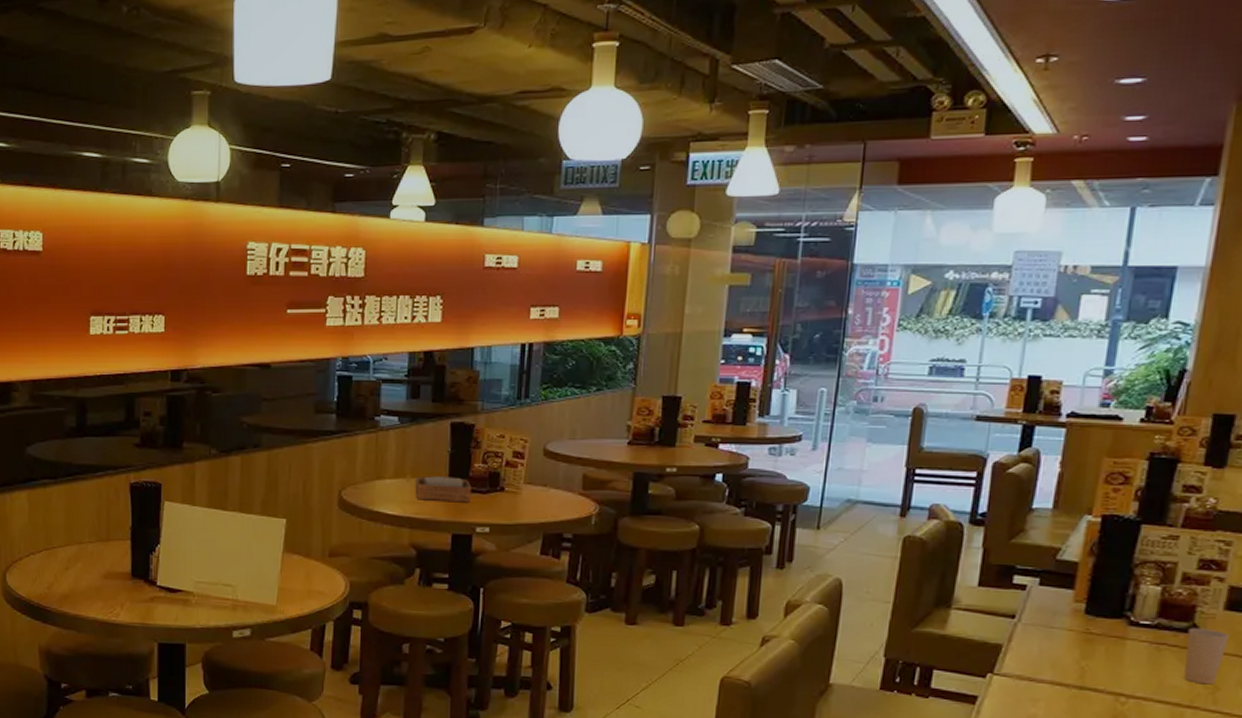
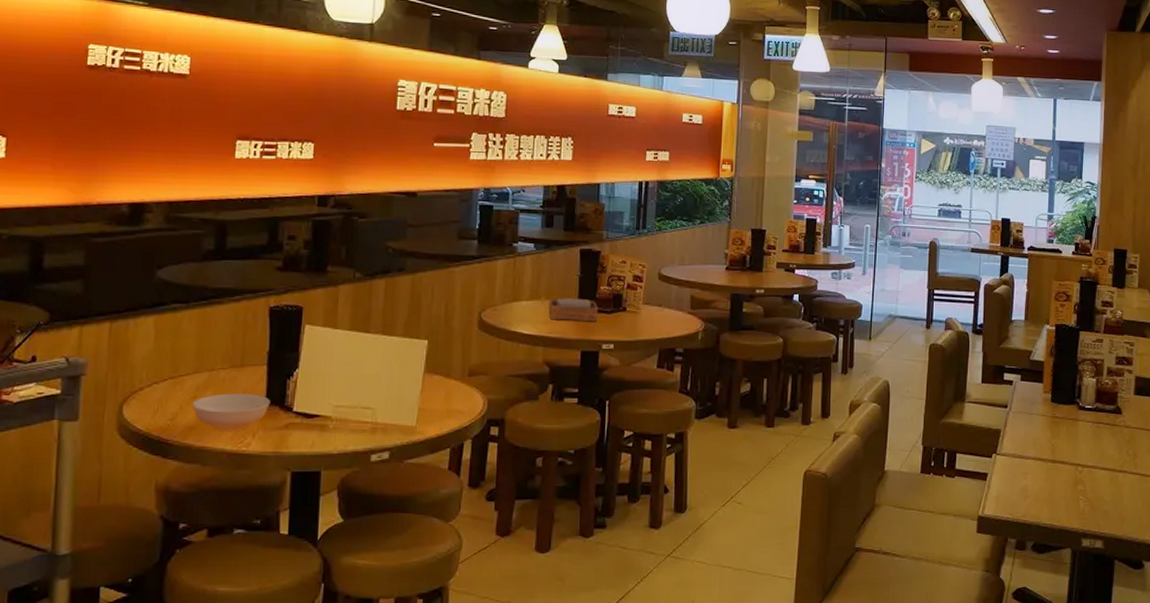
bowl: none [65,566,135,602] -> present [192,393,270,431]
cup: present [1184,627,1229,685] -> none [1114,409,1139,453]

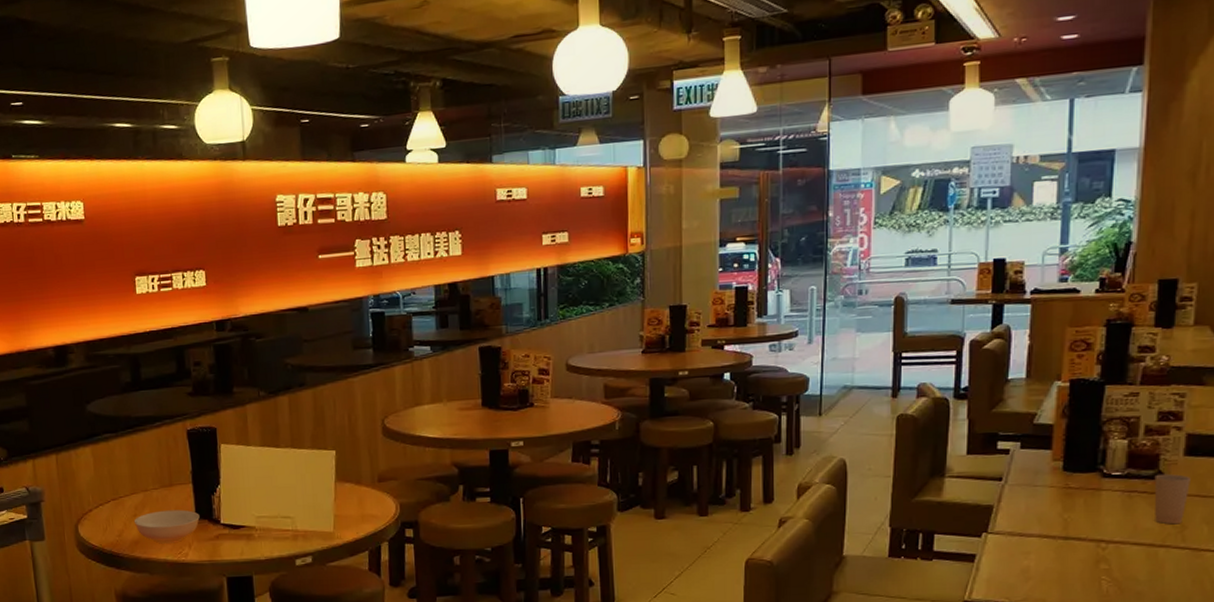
napkin holder: present [548,298,598,322] -> none [451,397,504,422]
cup: none [1114,409,1139,453] -> present [1154,473,1191,525]

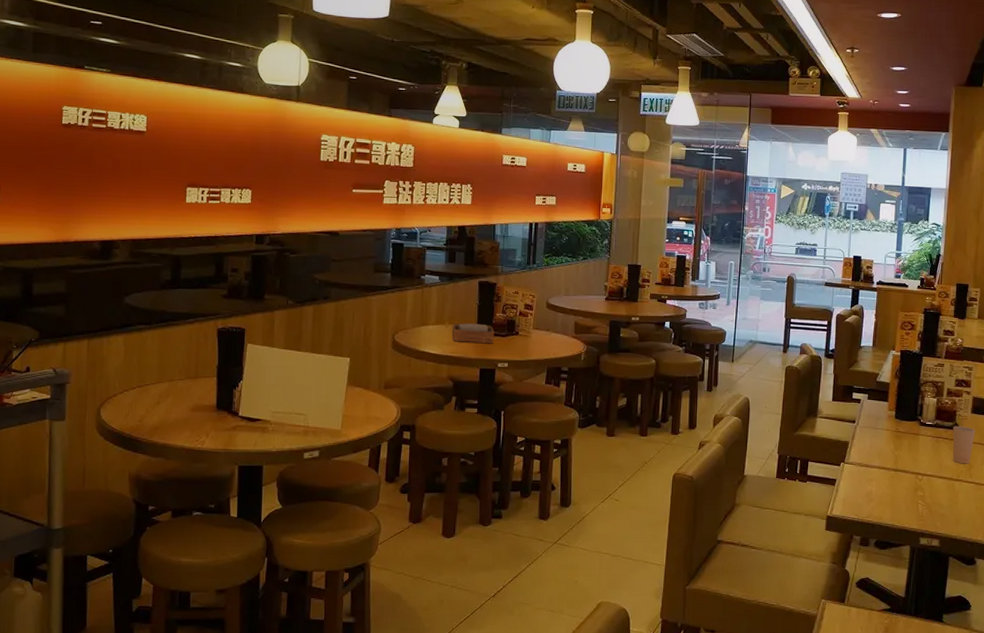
bowl: present [133,509,200,544] -> none [156,400,220,431]
napkin holder: none [451,397,504,422] -> present [452,323,494,344]

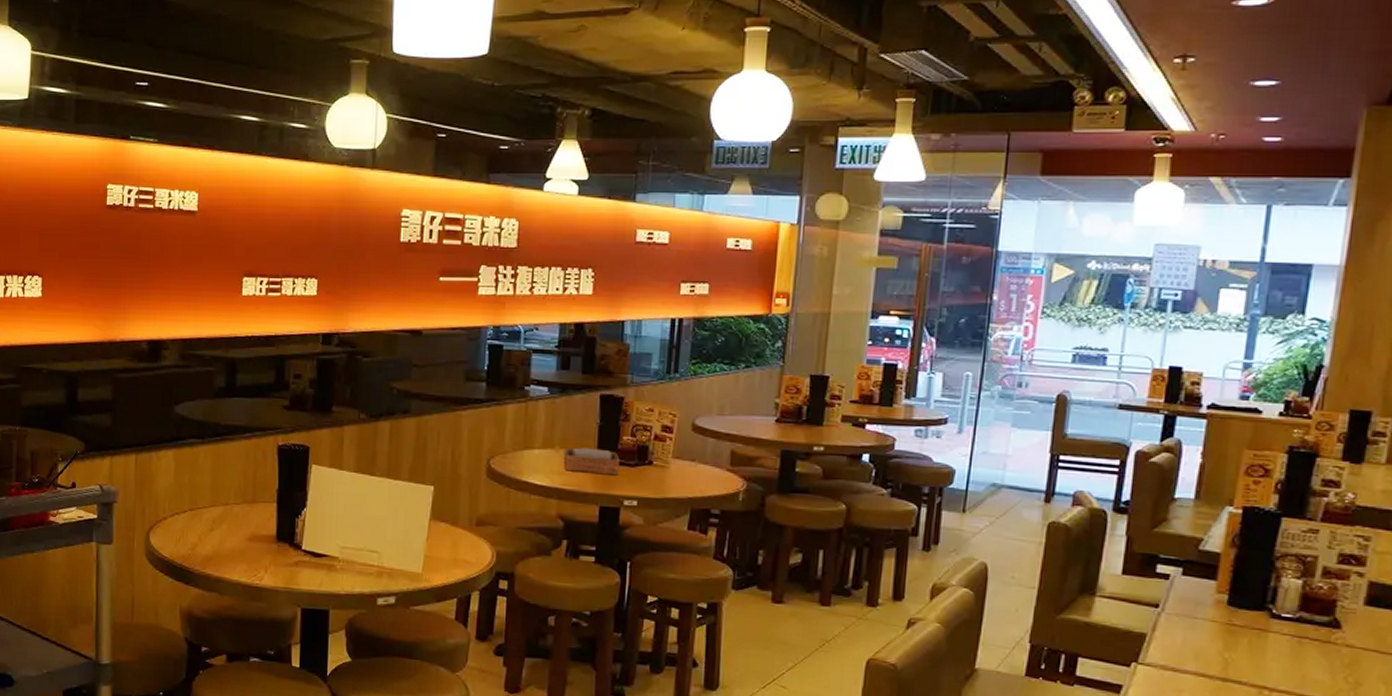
cup: present [952,425,975,464] -> none [1326,622,1370,680]

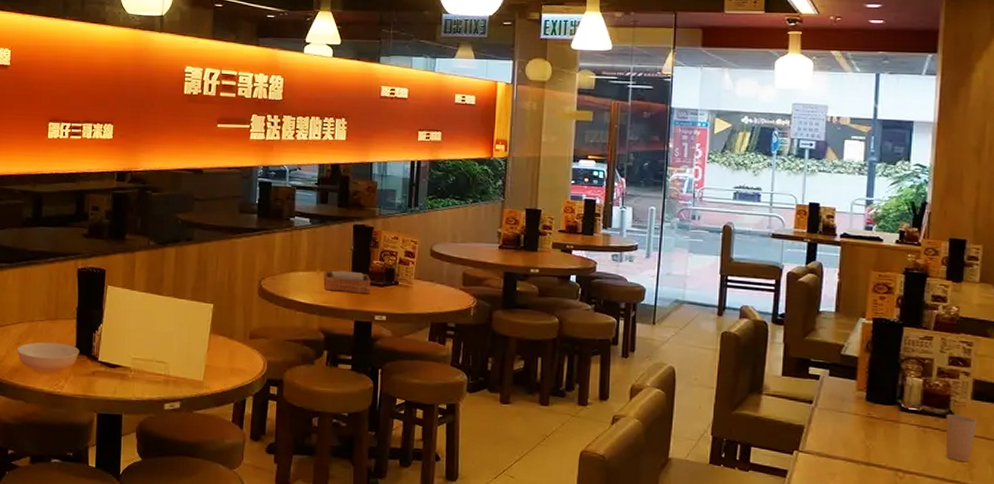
bowl: none [209,527,280,565] -> present [16,342,79,375]
cup: none [1326,622,1370,680] -> present [945,413,977,463]

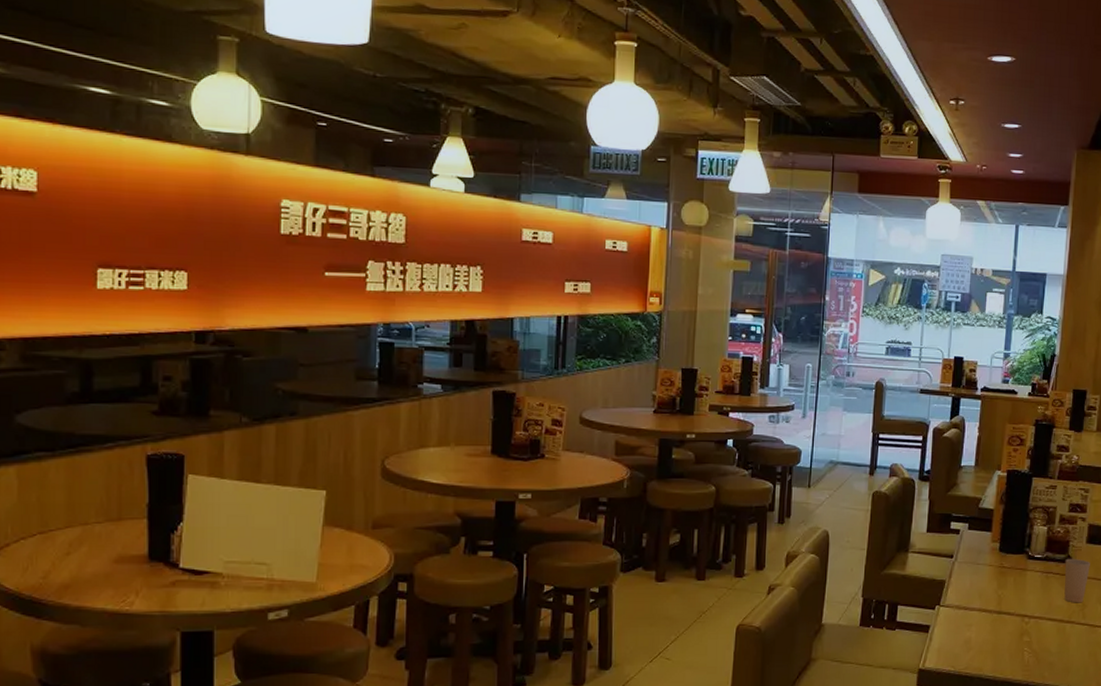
bowl: present [16,342,79,375] -> none [65,549,153,590]
napkin holder: present [323,270,371,294] -> none [459,444,514,470]

